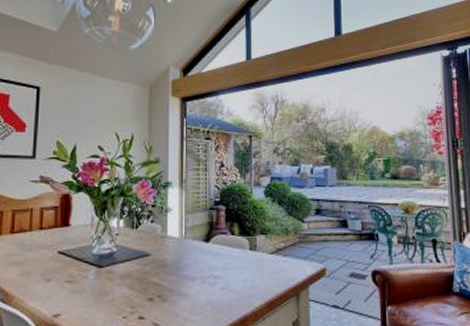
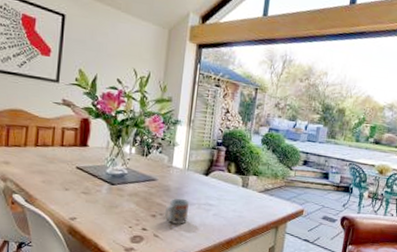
cup: none [164,273,192,307] -> present [165,198,190,225]

